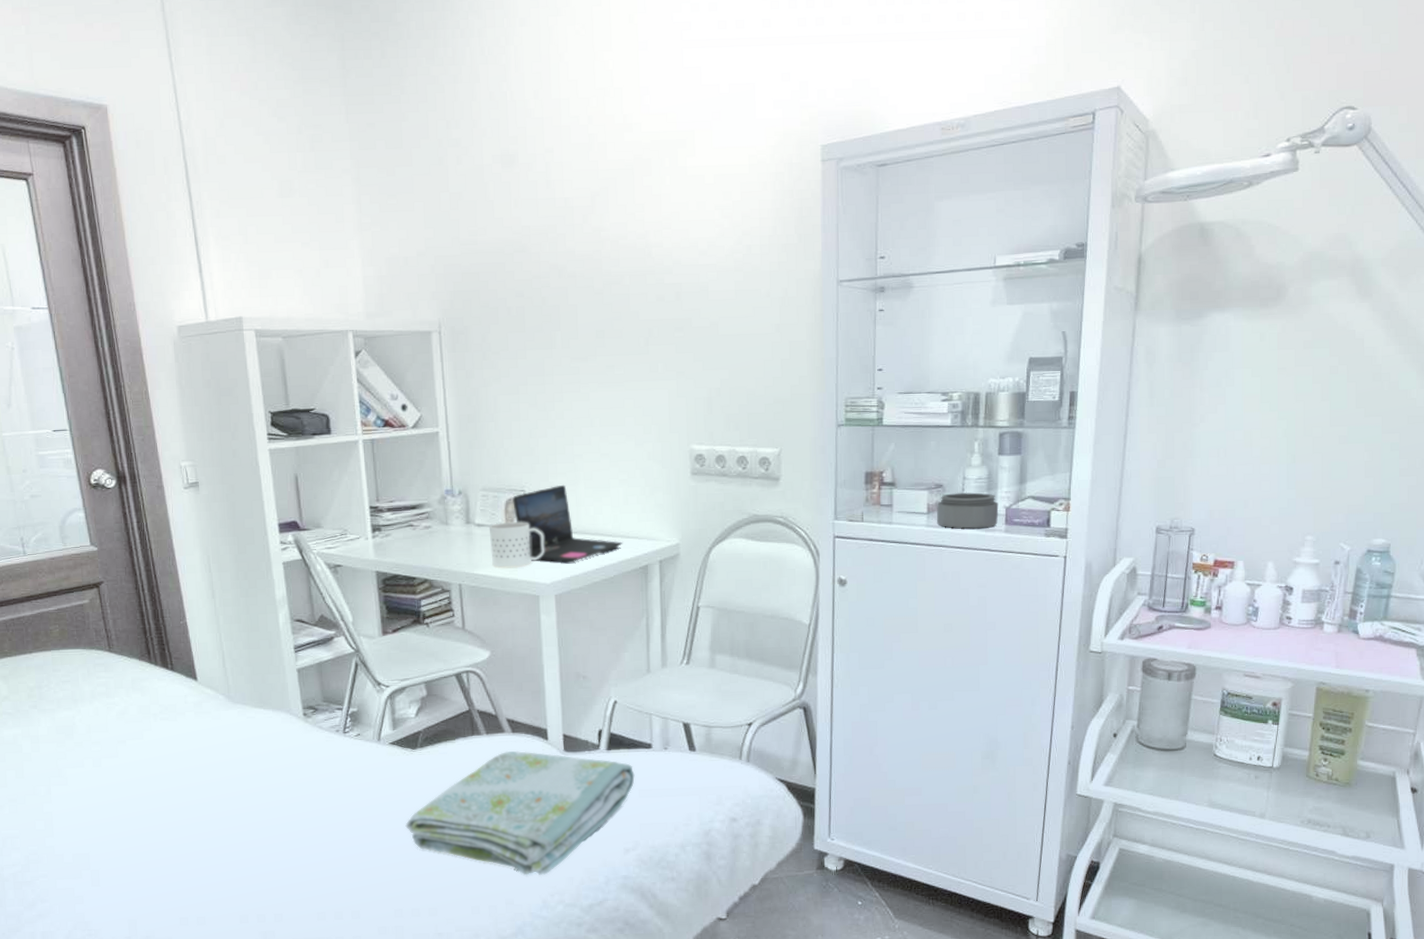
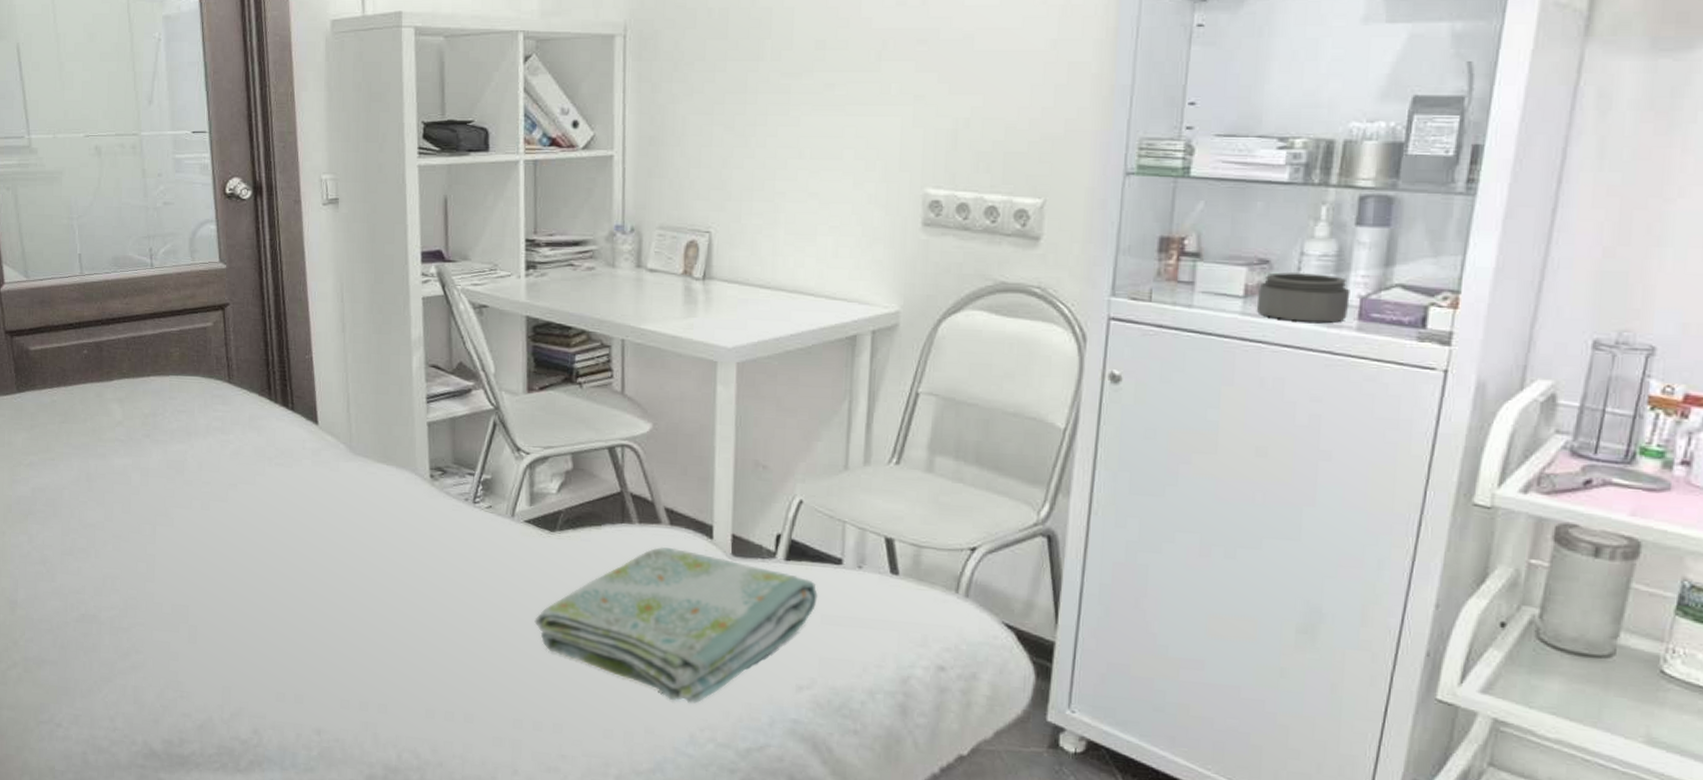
mug: present [489,522,545,569] -> none [663,269,730,326]
laptop: present [512,484,623,563] -> none [694,228,827,325]

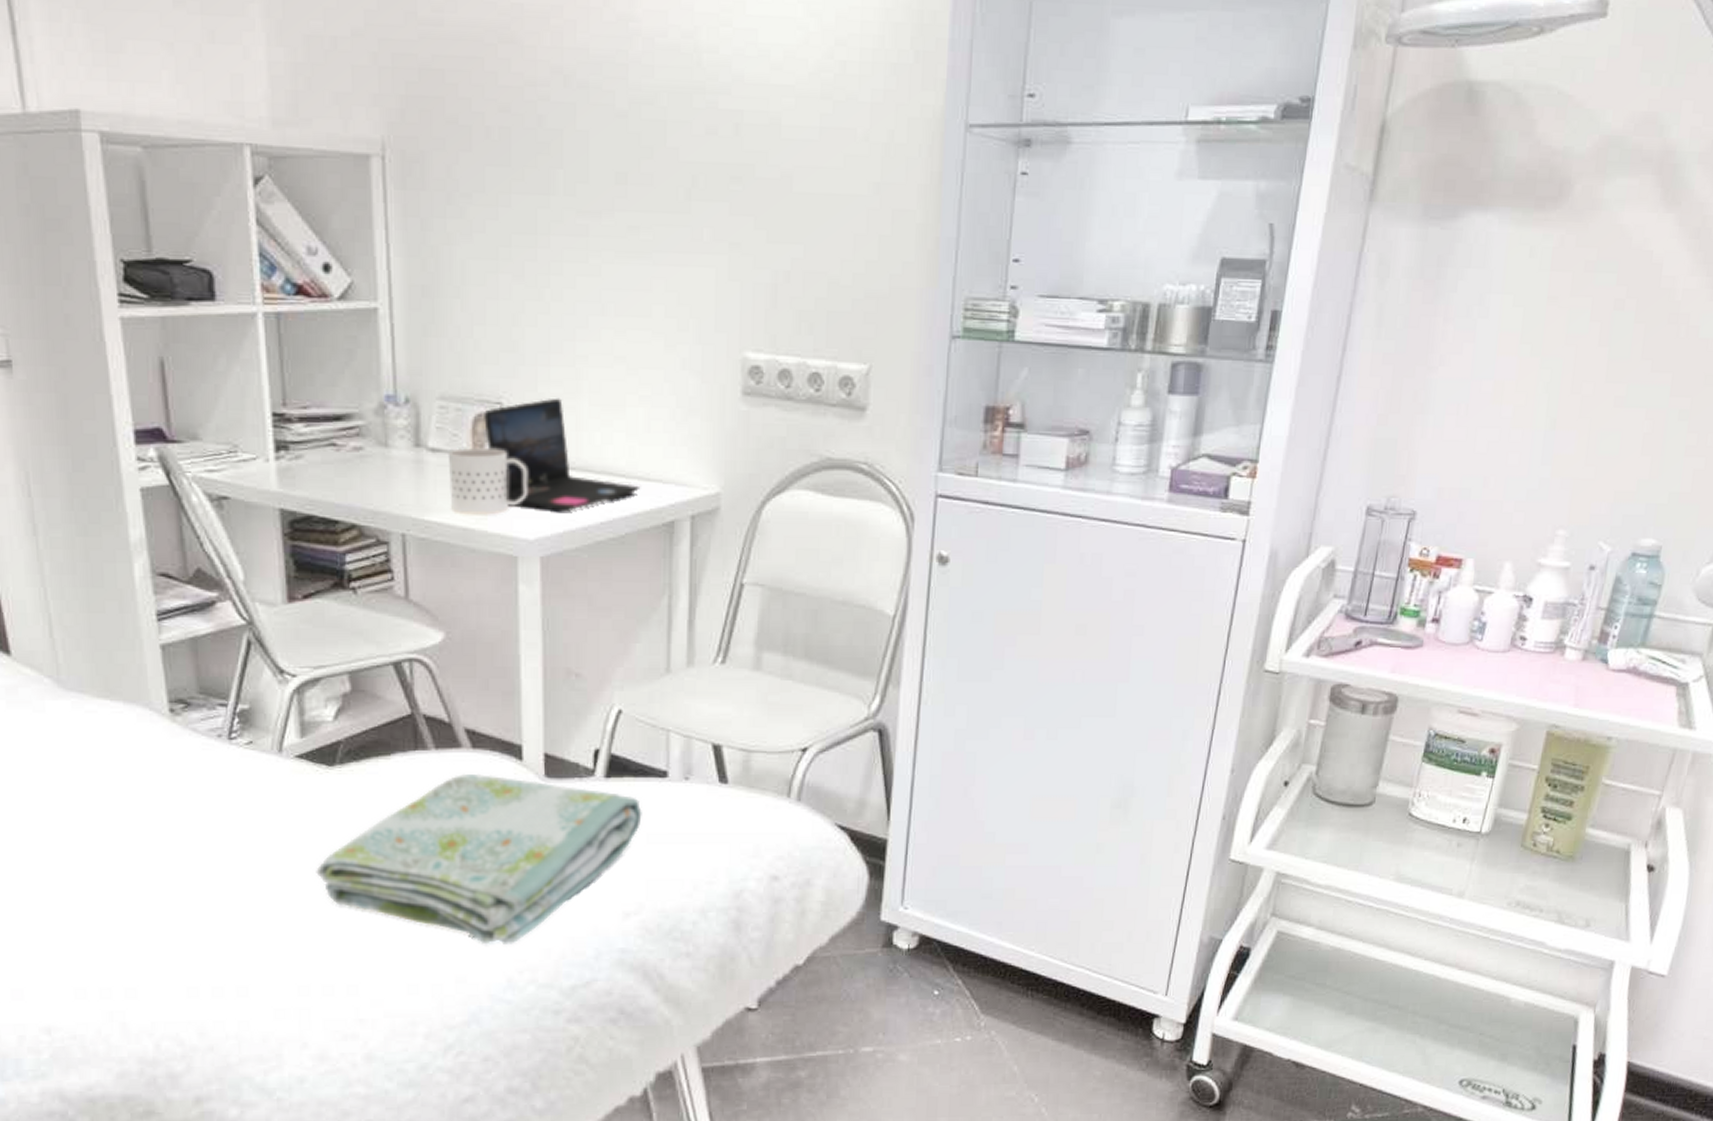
mug: none [663,269,730,326] -> present [448,448,528,515]
laptop: none [694,228,827,325] -> present [484,398,641,512]
jar: present [1256,272,1350,323] -> none [1076,443,1162,495]

